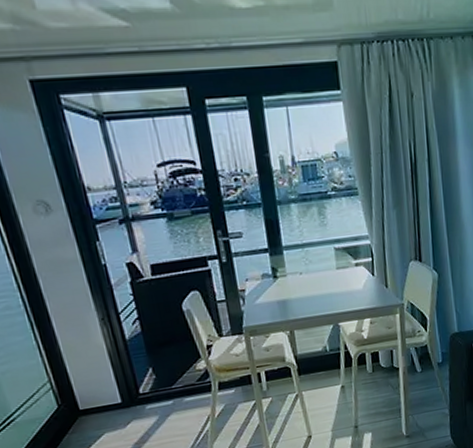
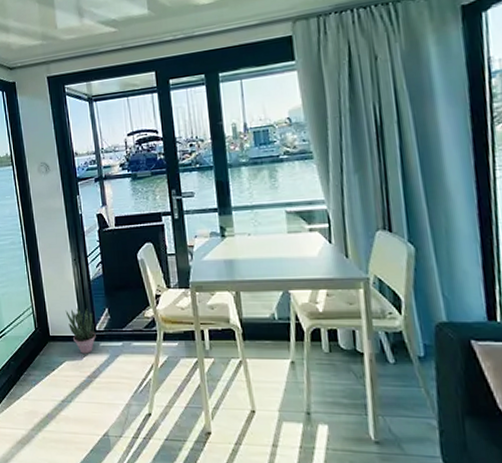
potted plant: none [97,371,141,422] -> present [65,306,96,355]

